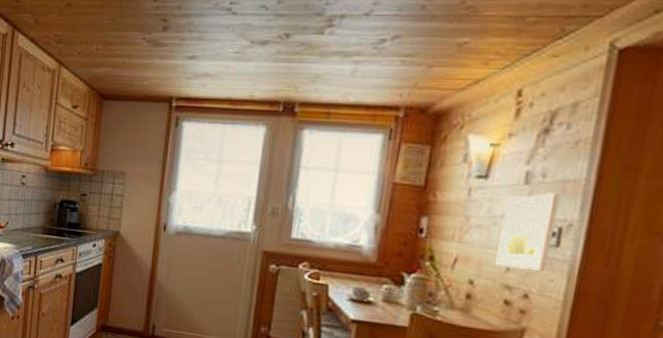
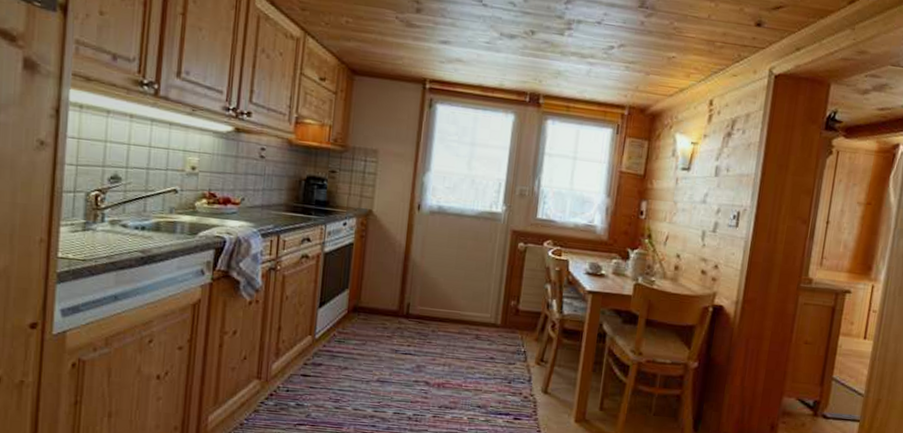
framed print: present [495,193,560,271] -> none [695,184,738,246]

